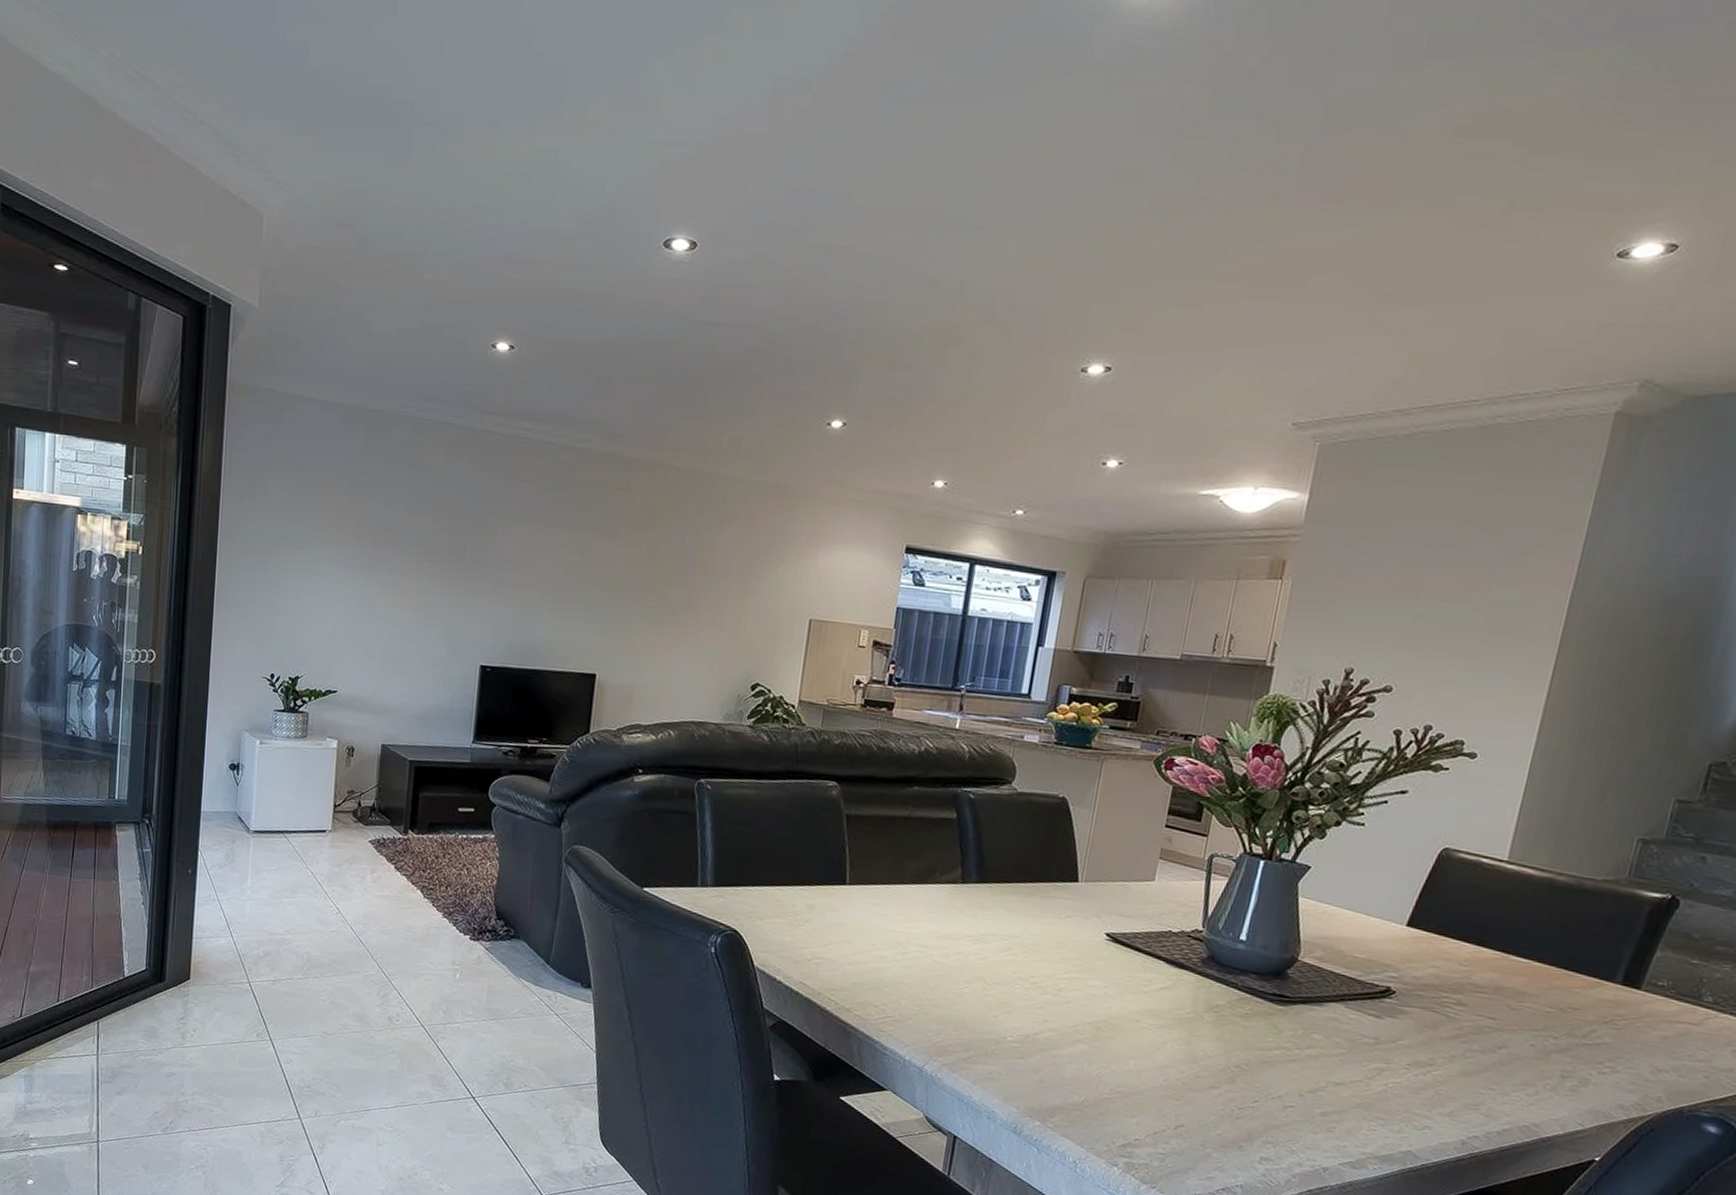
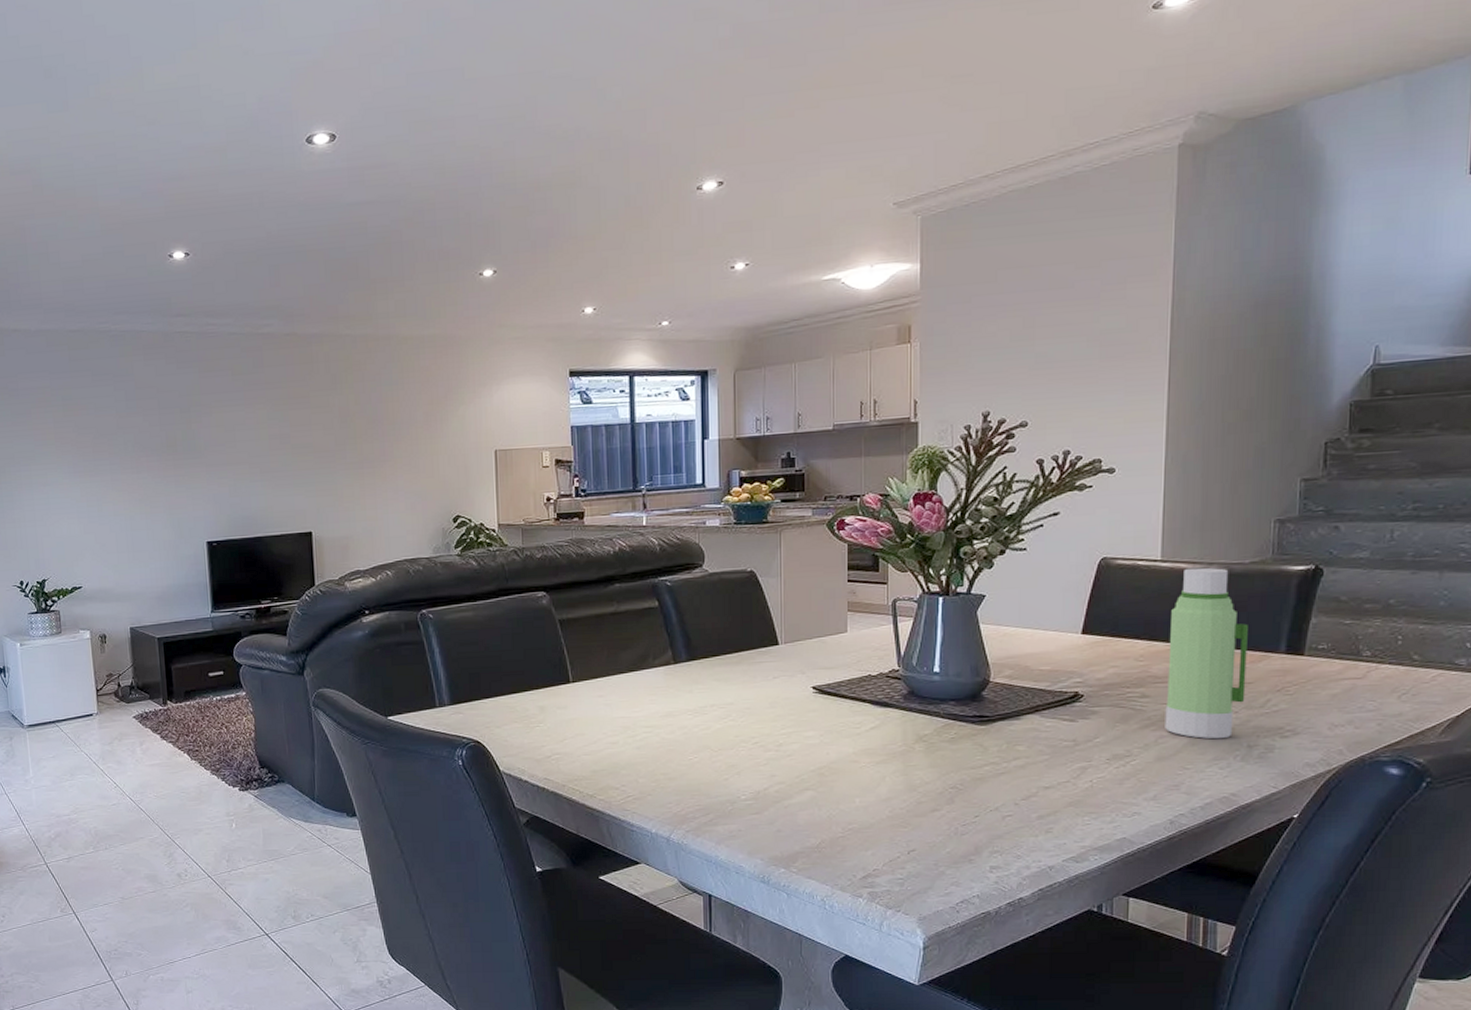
water bottle: none [1476,874,1587,1064] -> present [1165,567,1248,739]

